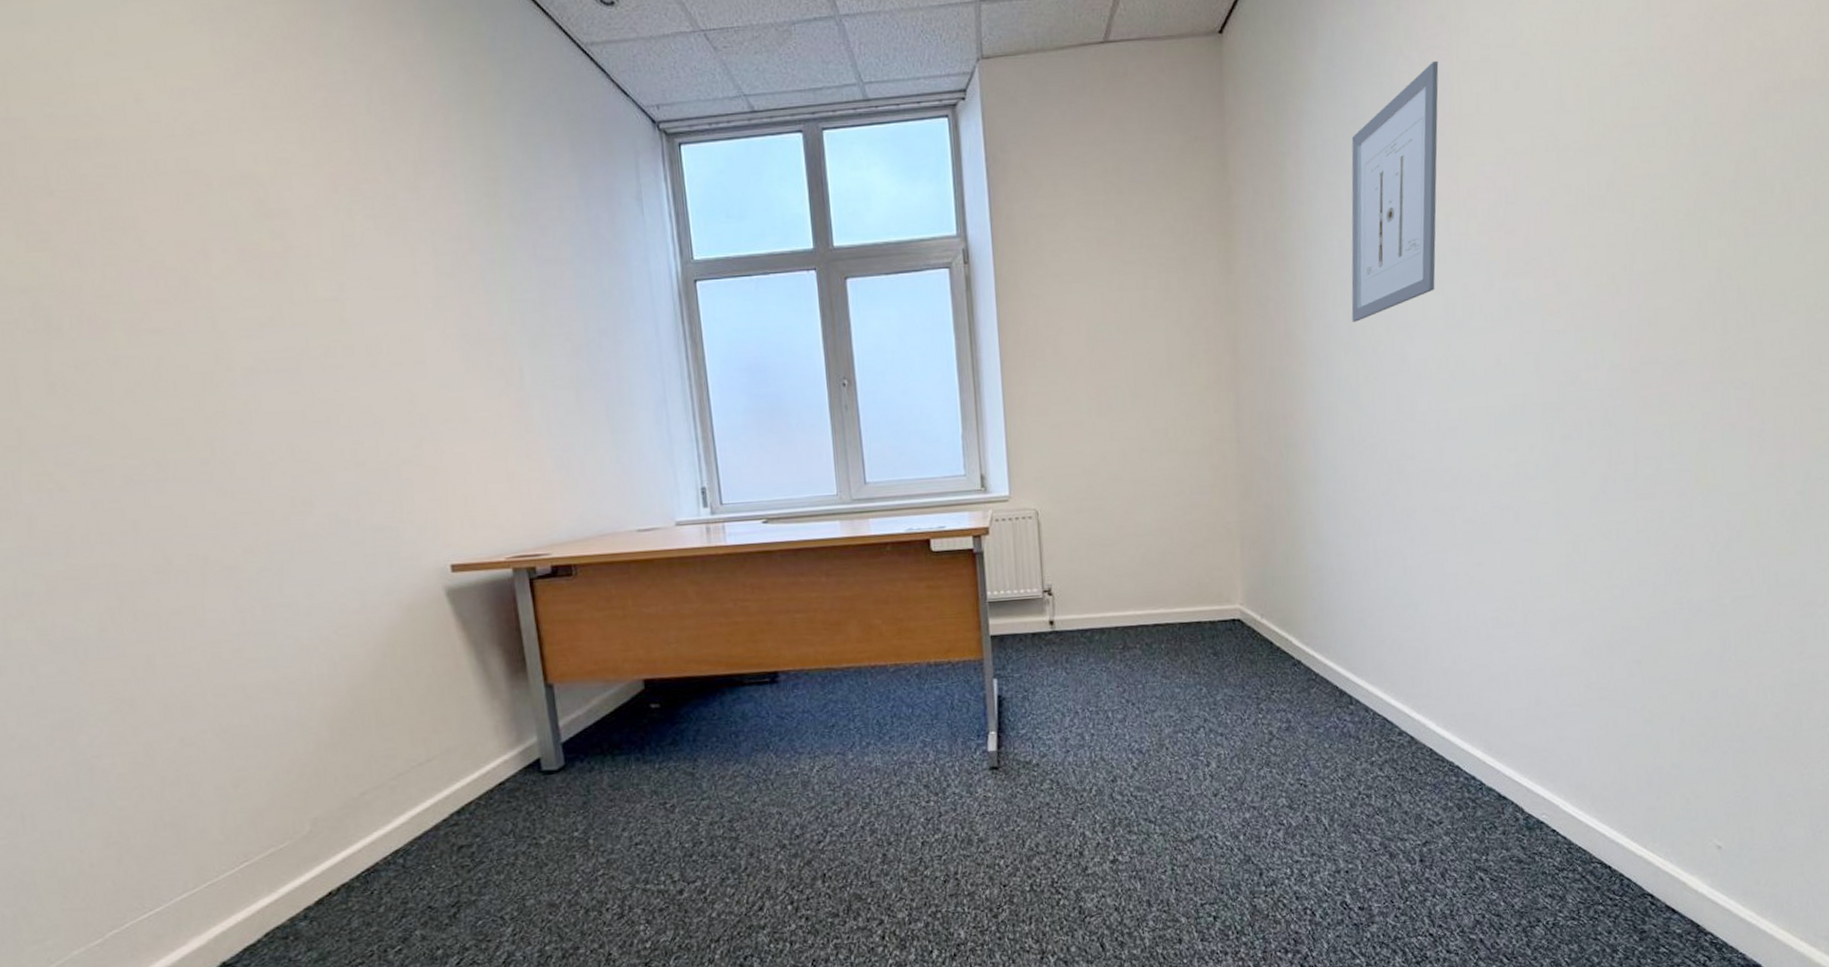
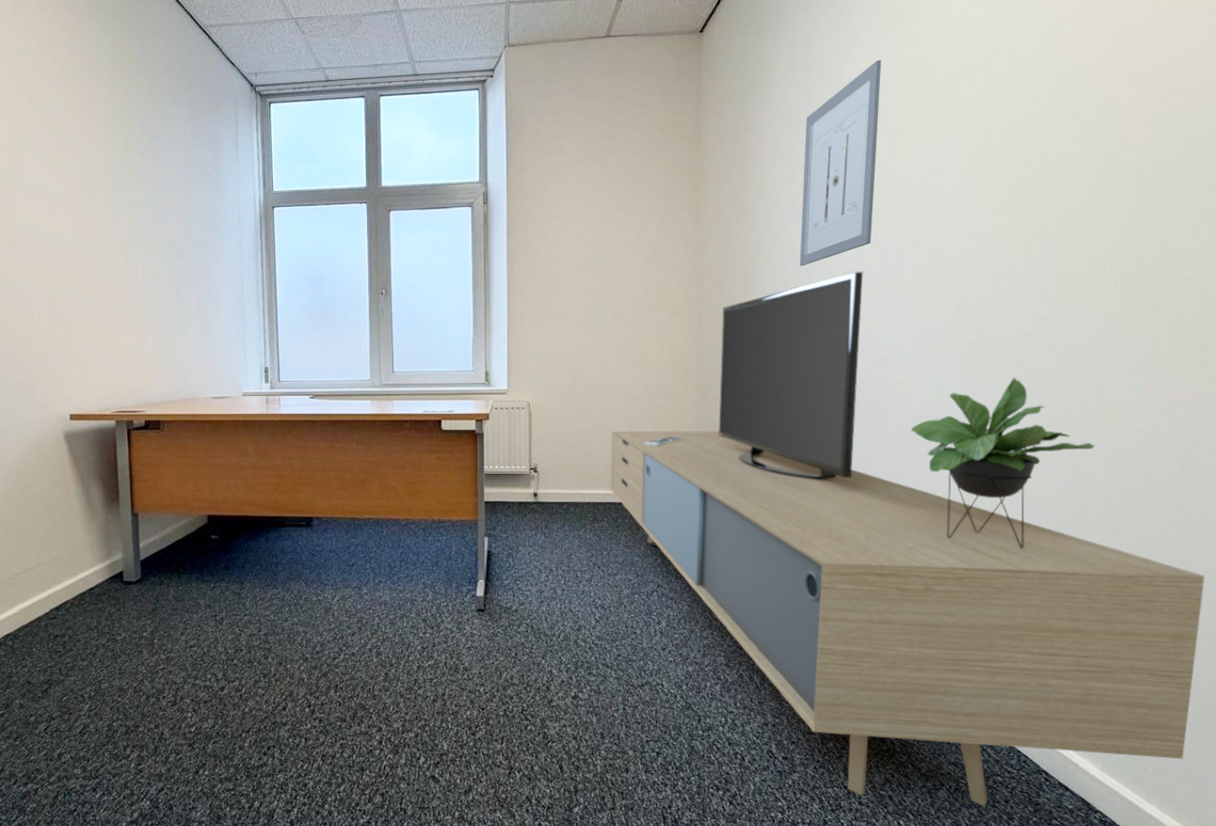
media console: none [1138,324,1818,943] -> present [610,271,1205,807]

